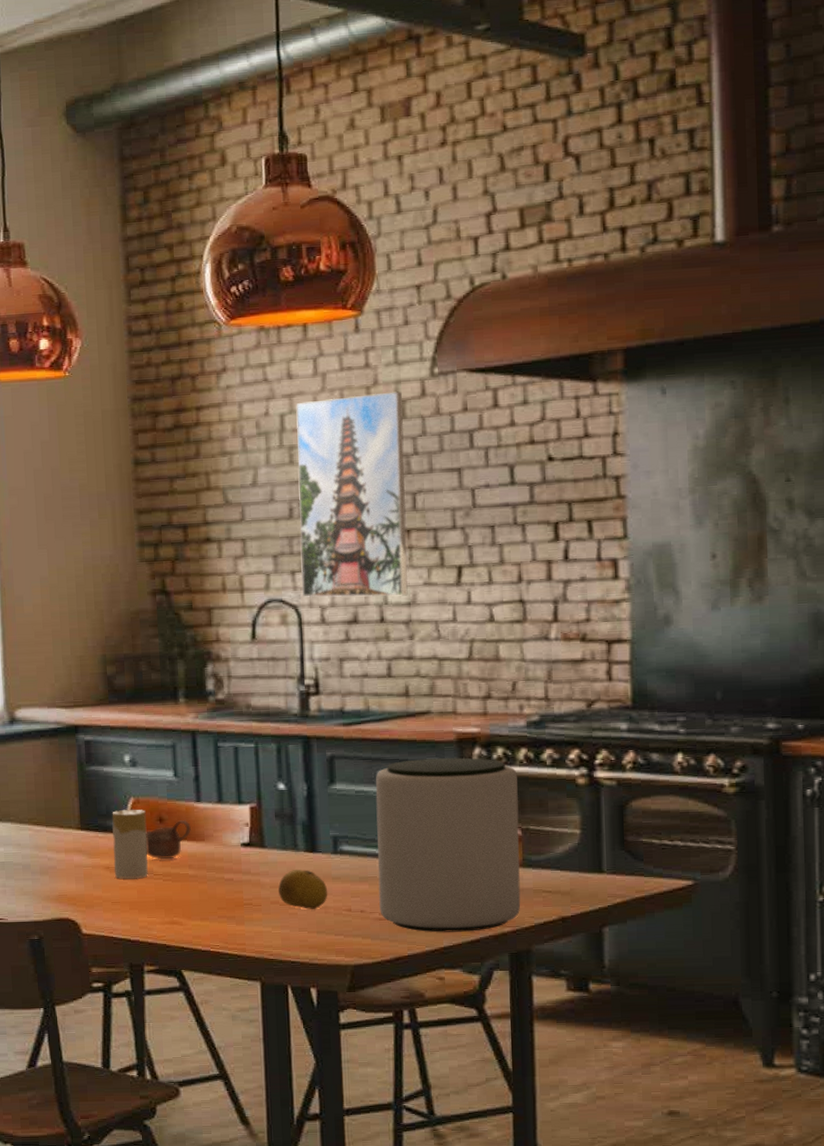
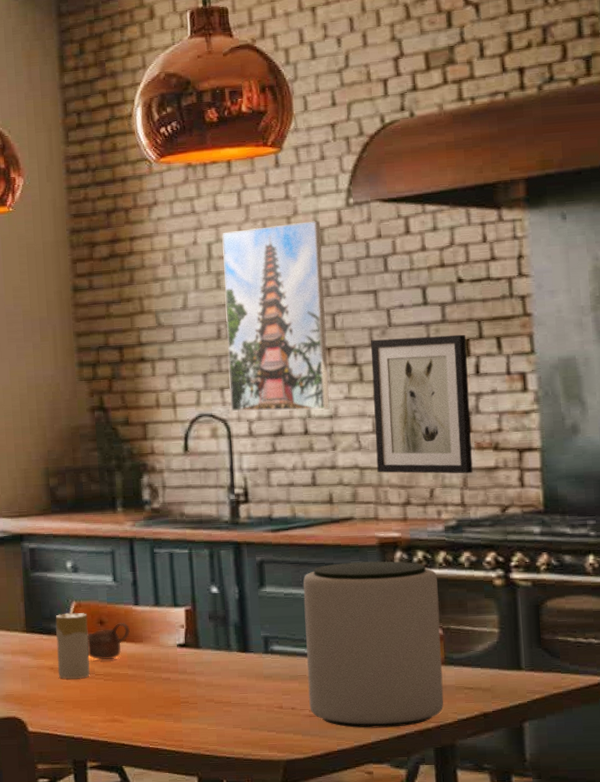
fruit: present [278,869,328,909] -> none [213,668,260,707]
wall art: none [453,517,558,666] -> present [370,334,473,474]

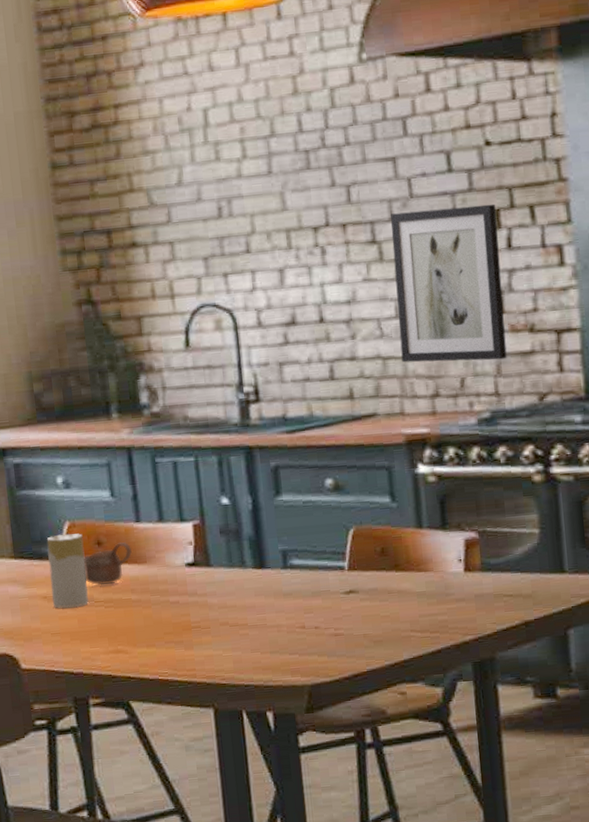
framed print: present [222,220,330,413] -> none [219,79,347,301]
plant pot: present [303,561,444,728] -> none [323,460,482,645]

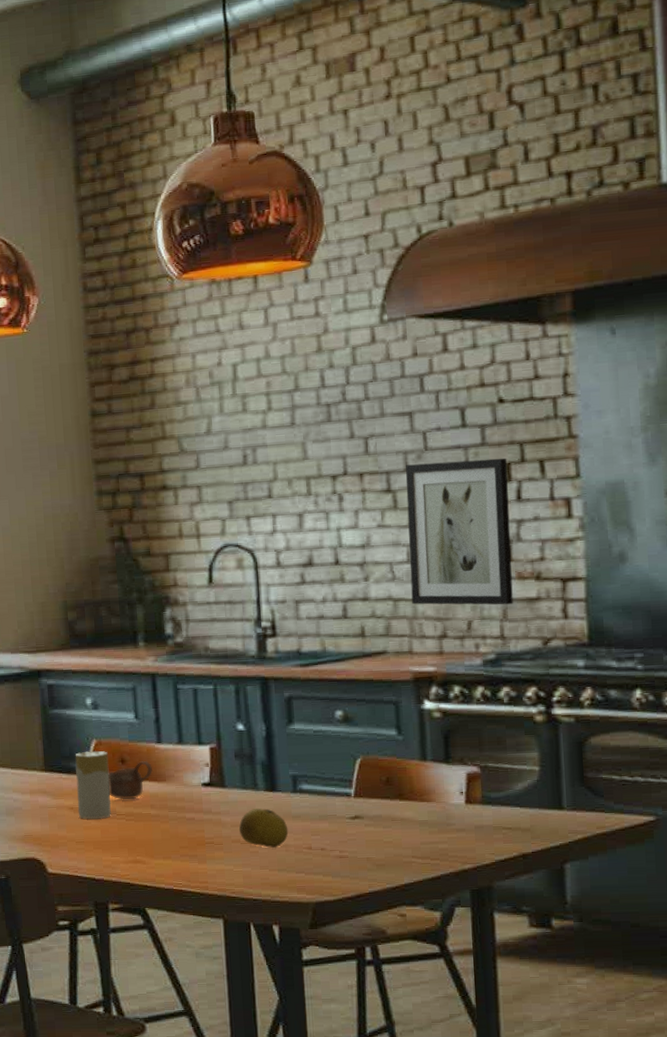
fruit: none [227,587,280,629] -> present [239,808,289,848]

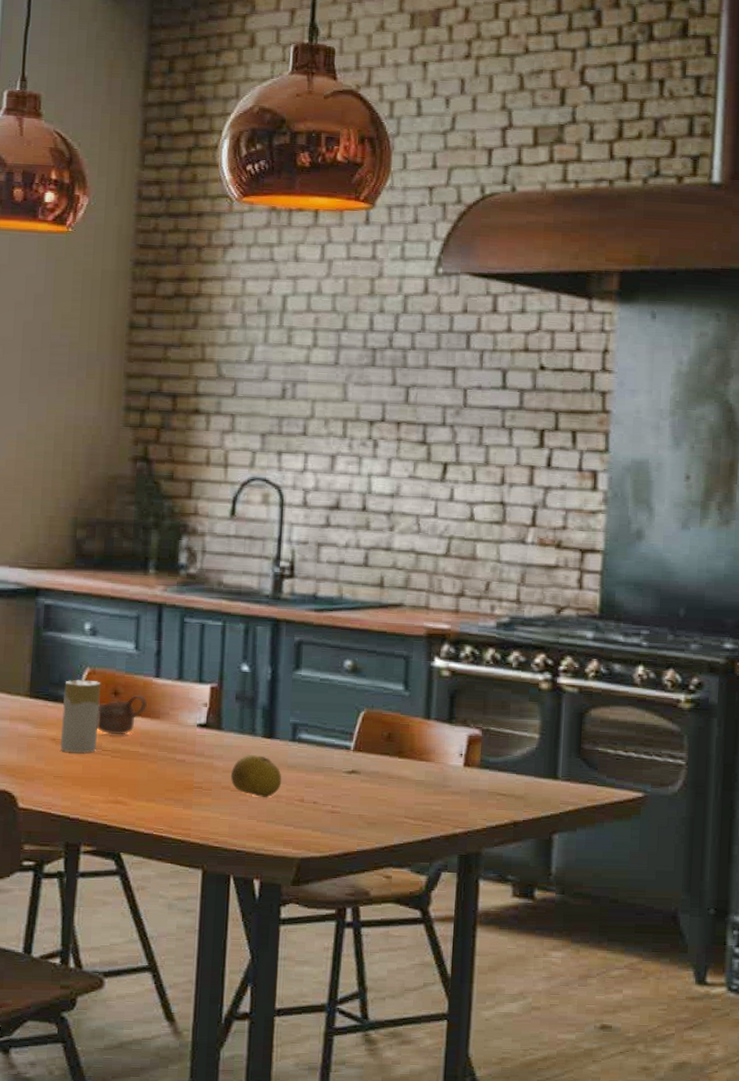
wall art: present [405,458,513,605] -> none [434,419,542,570]

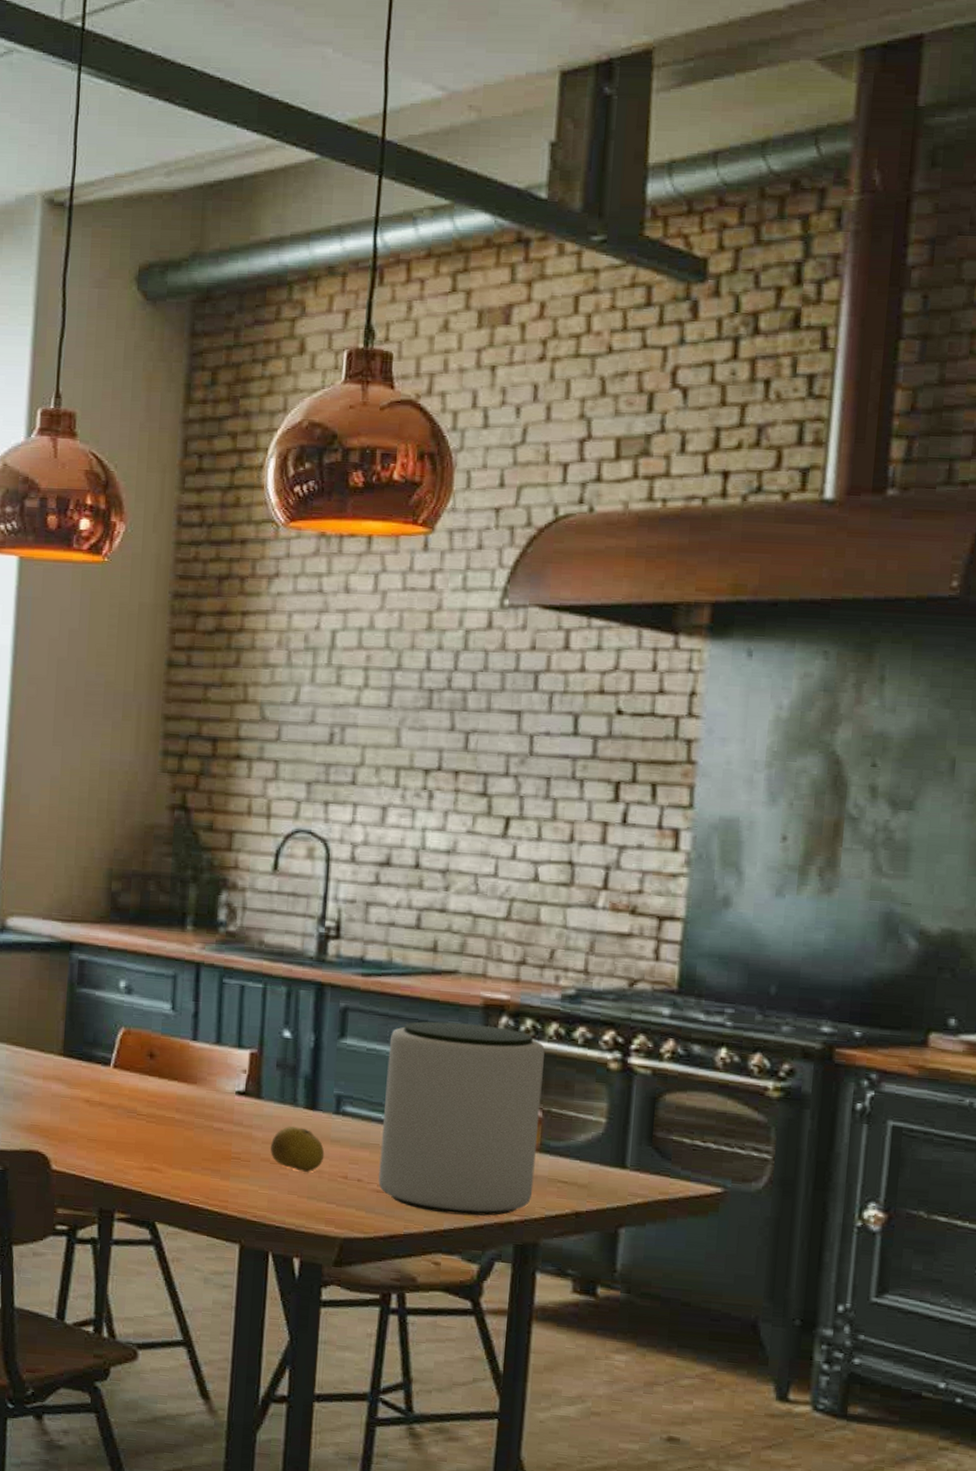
candle: present [60,679,101,753] -> none [94,1039,136,1116]
cup: present [96,694,147,735] -> none [131,1057,184,1099]
plant pot: none [333,651,483,830] -> present [378,1021,545,1216]

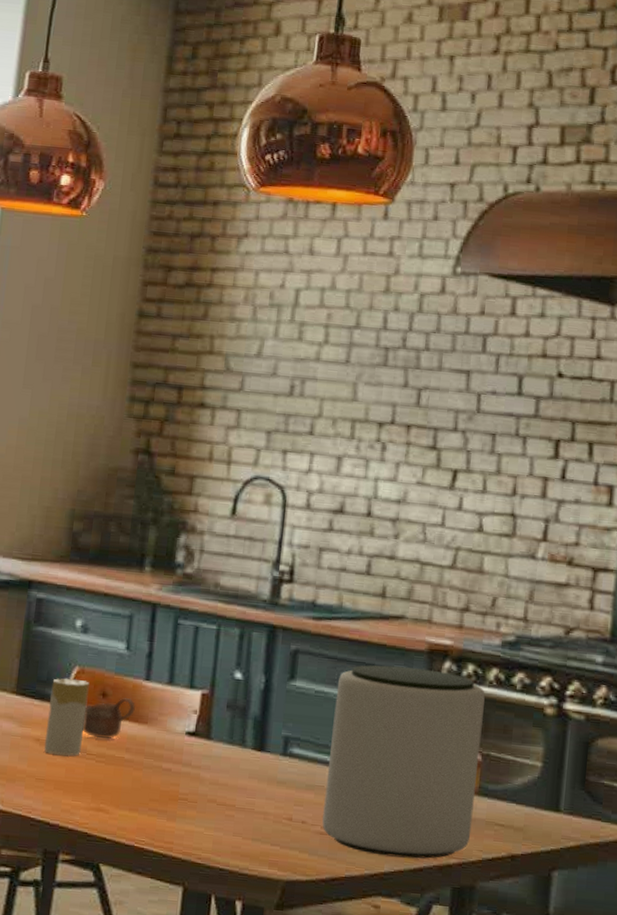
candle: none [94,1039,136,1116] -> present [43,678,90,756]
cup: none [131,1057,184,1099] -> present [82,697,136,739]
fruit: present [270,1126,325,1172] -> none [217,767,271,814]

